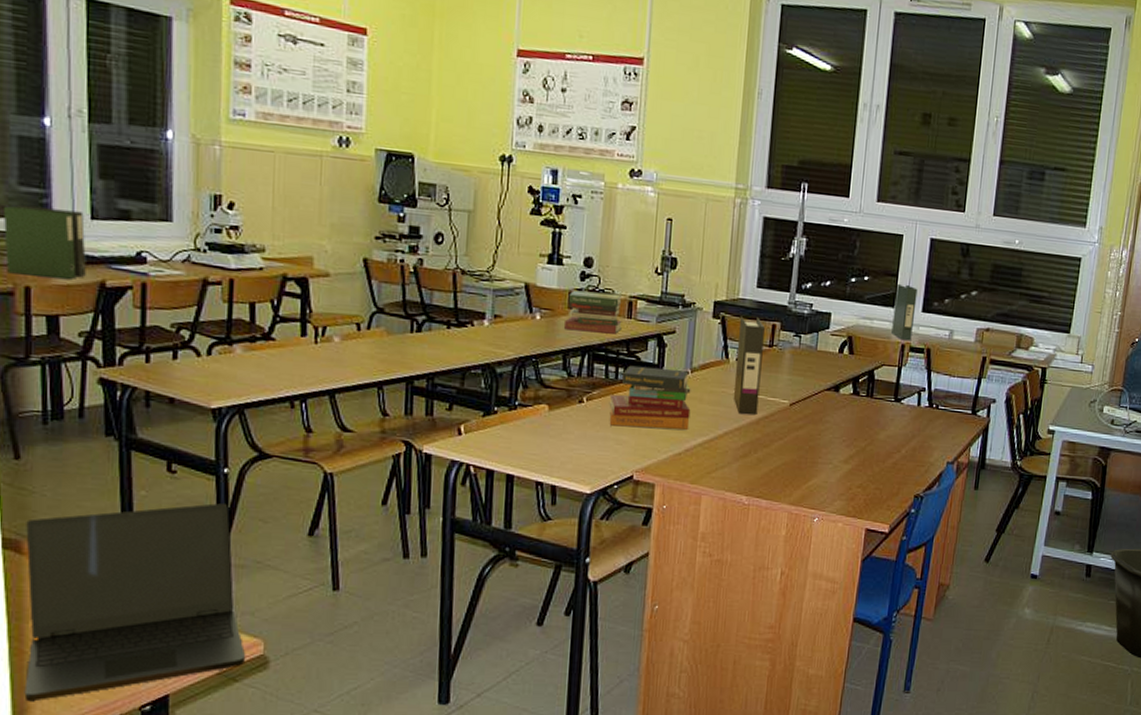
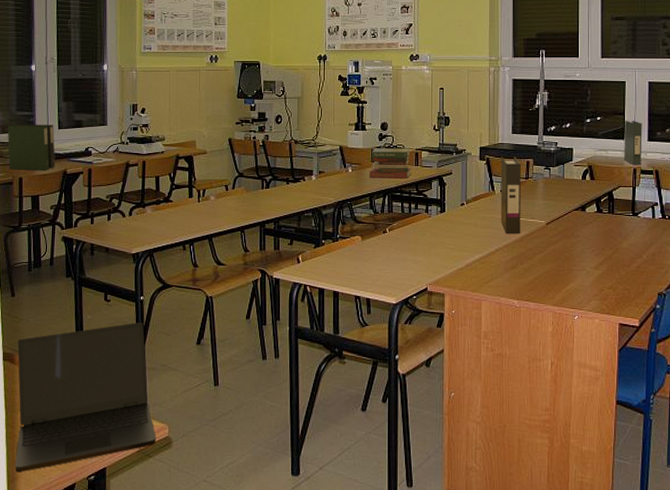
books: present [609,365,691,430] -> none [405,201,468,250]

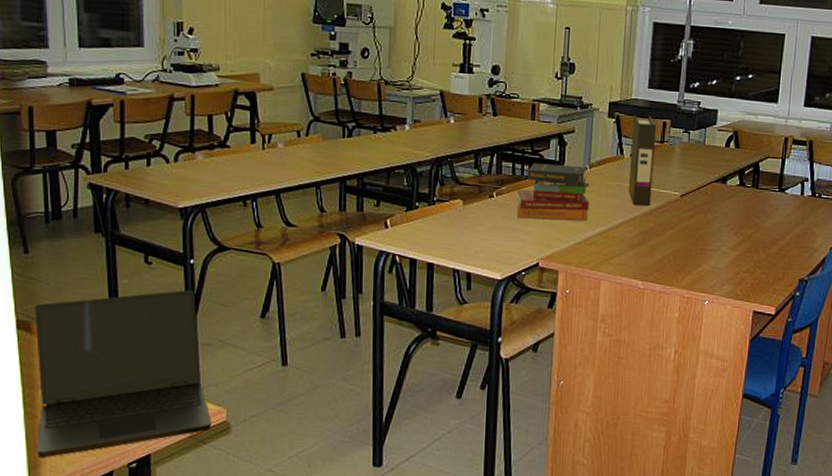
binder: present [7,124,55,170] -> none [9,38,76,99]
books: present [370,148,412,179] -> none [476,95,527,135]
books: none [405,201,468,250] -> present [516,163,590,221]
binder: present [624,120,642,166] -> none [775,80,800,135]

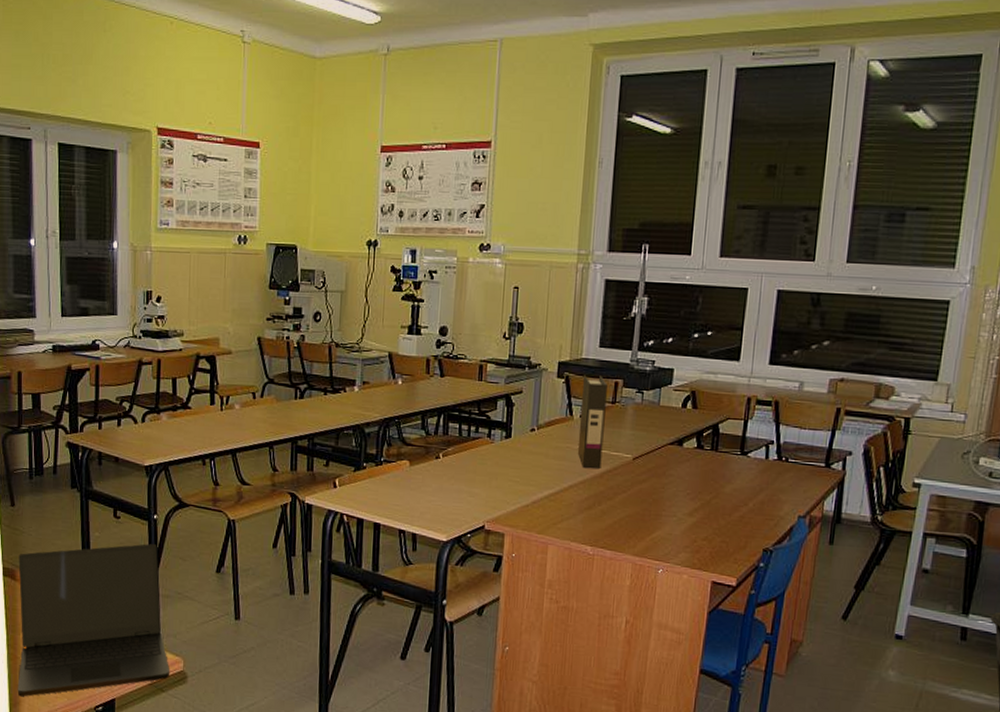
books: present [516,163,590,221] -> none [462,424,537,483]

